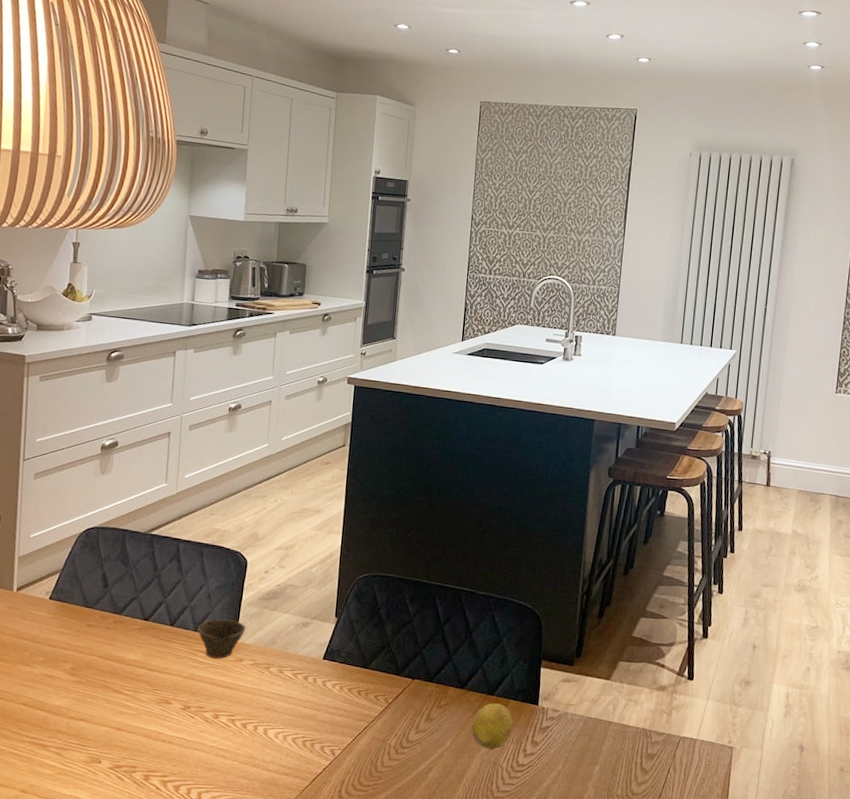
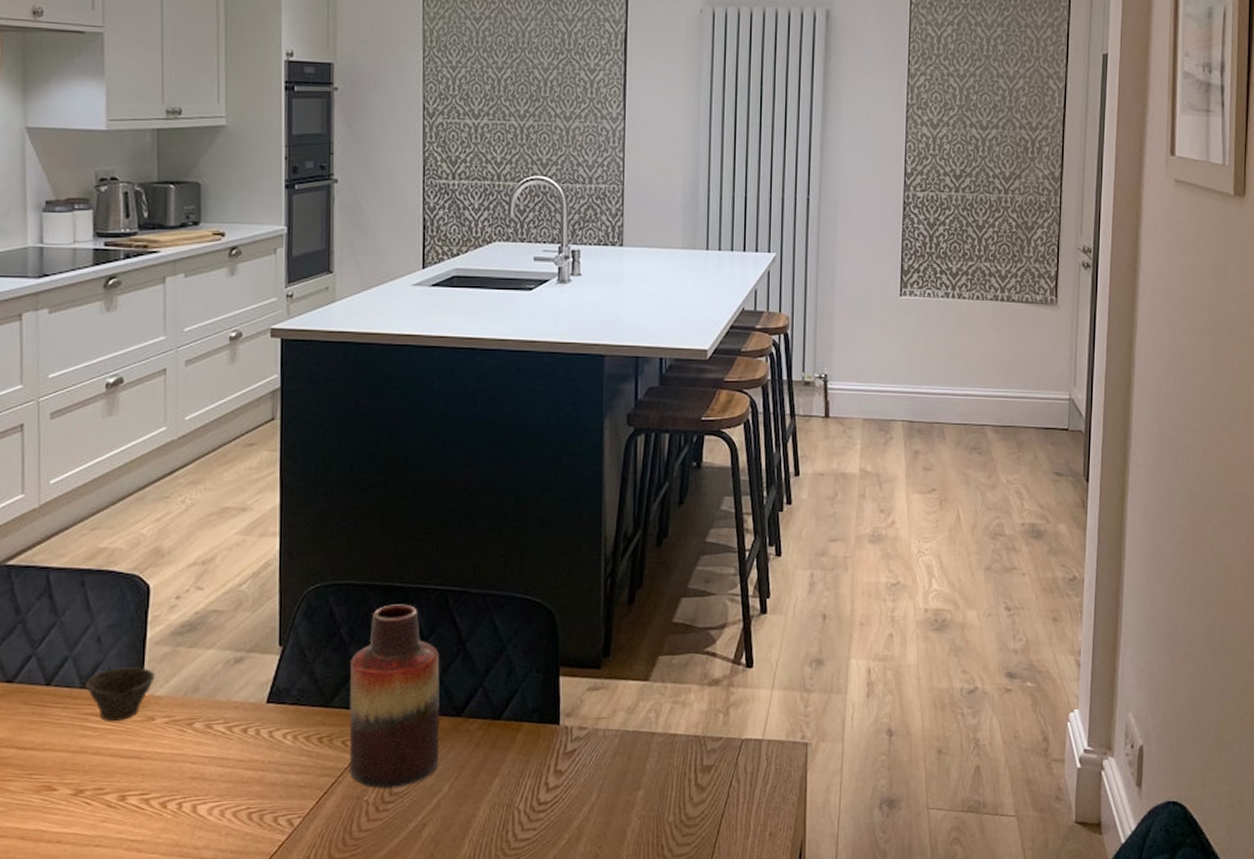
vase: none [379,596,451,737] -> present [349,604,440,788]
fruit: present [471,703,513,749] -> none [474,729,528,789]

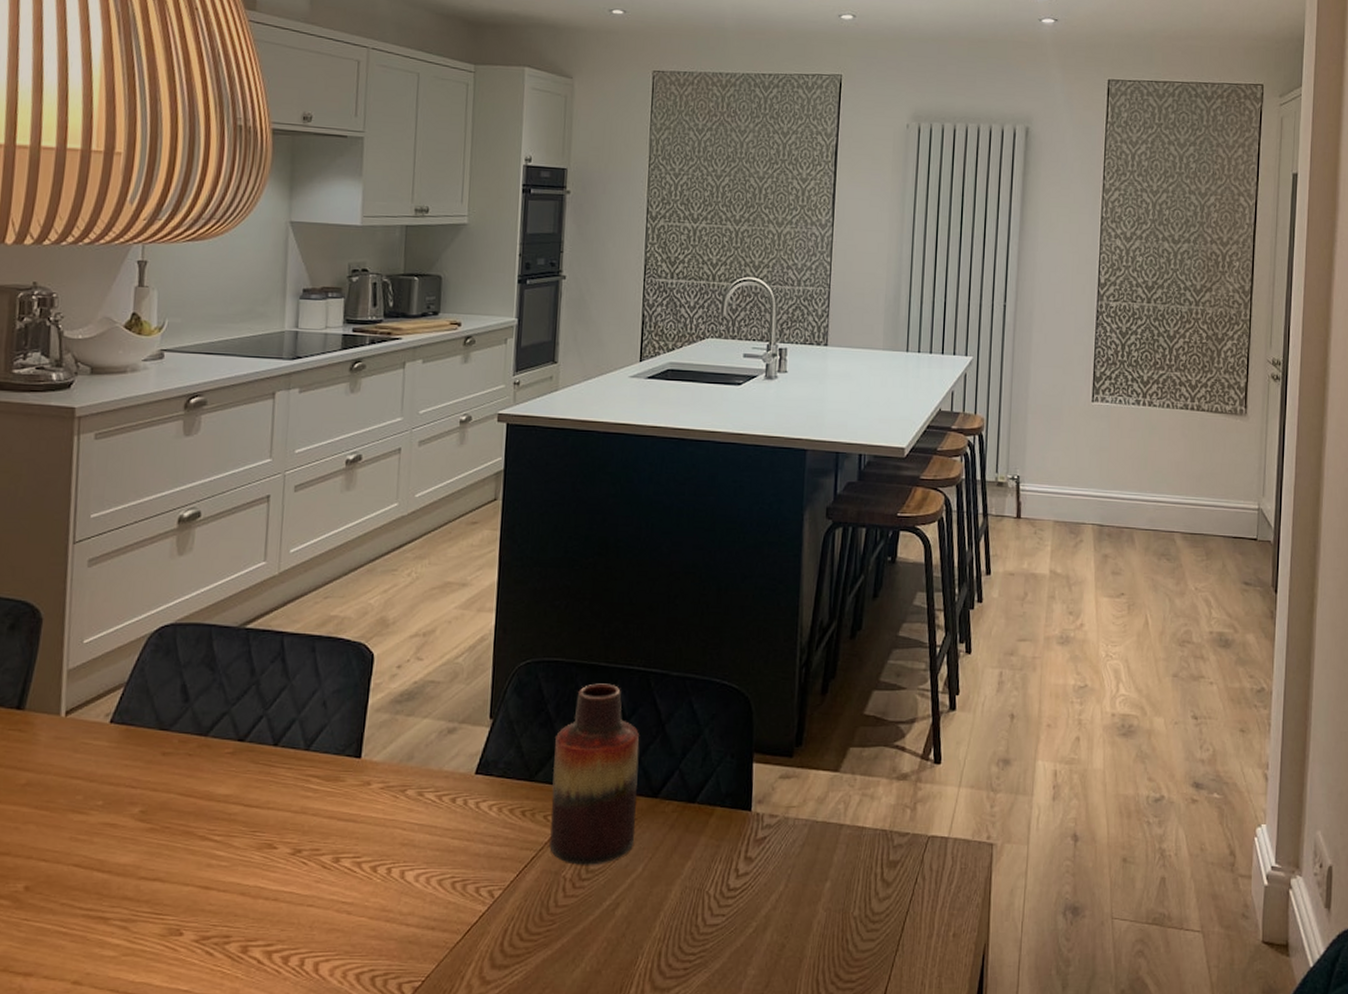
cup: present [85,667,155,722] -> none [309,732,374,785]

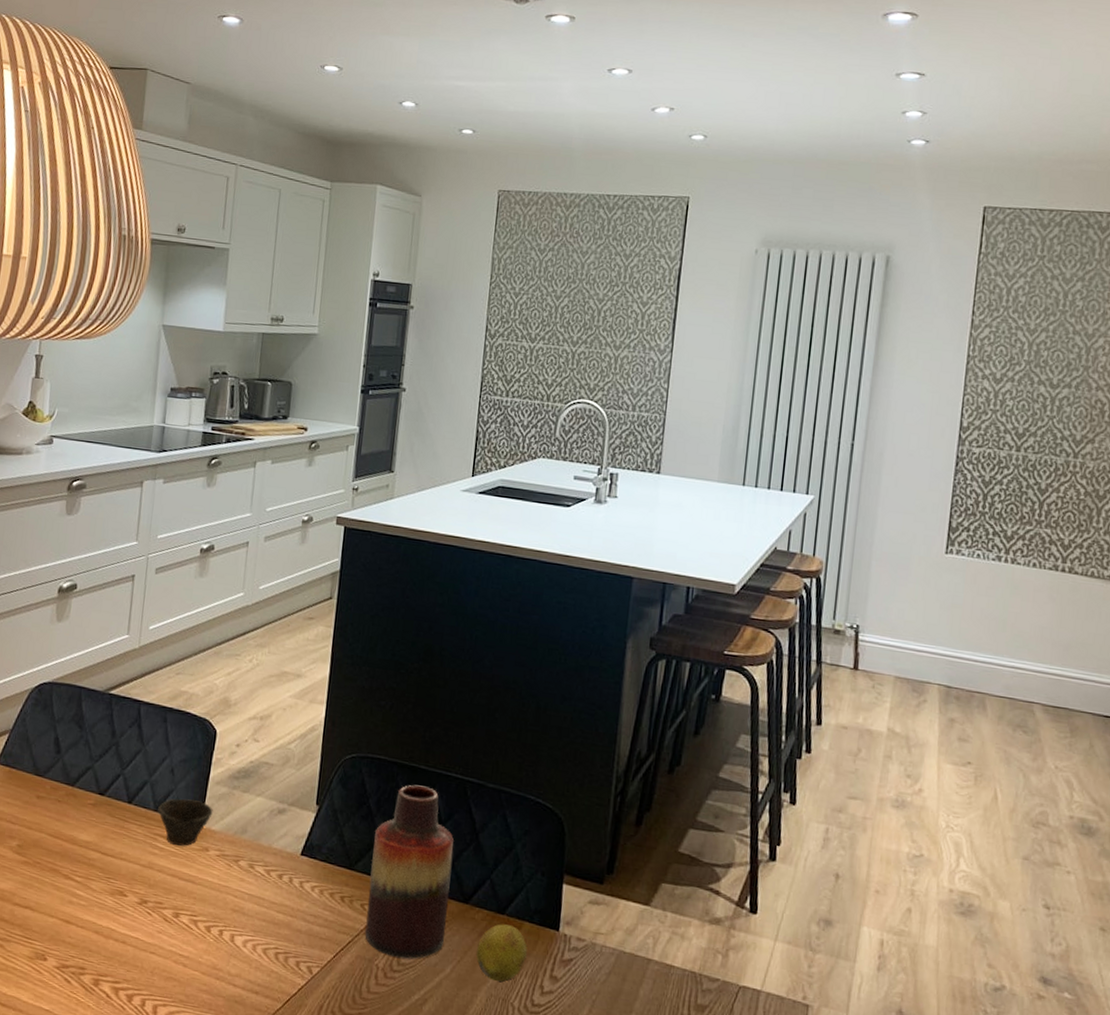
cup: none [309,732,374,785] -> present [158,798,213,846]
fruit: none [668,813,720,873] -> present [476,924,527,982]

